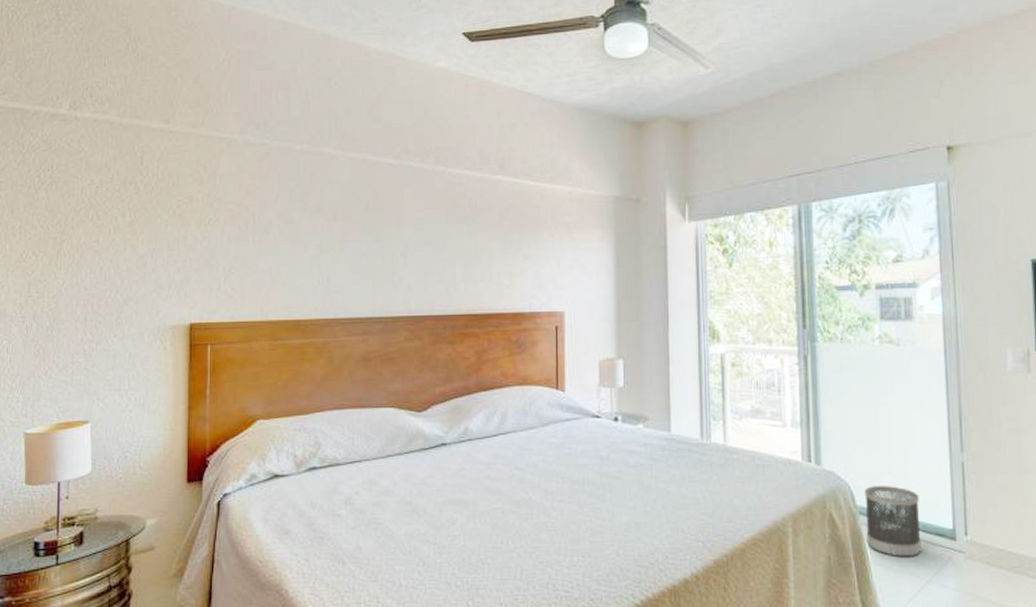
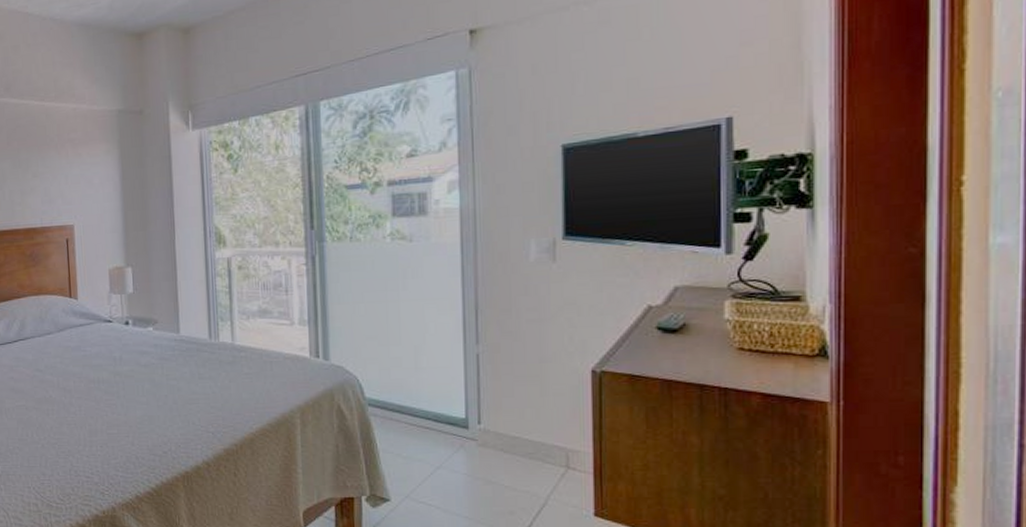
wastebasket: present [864,486,922,558] -> none [373,378,432,446]

